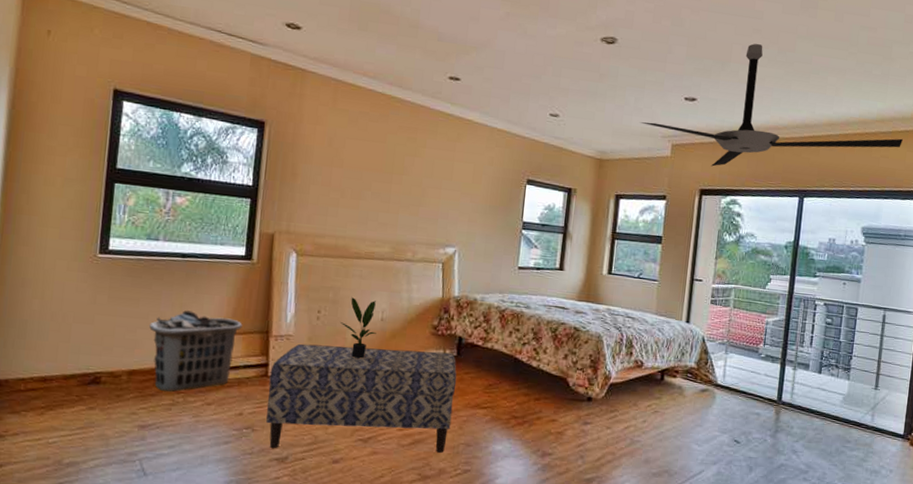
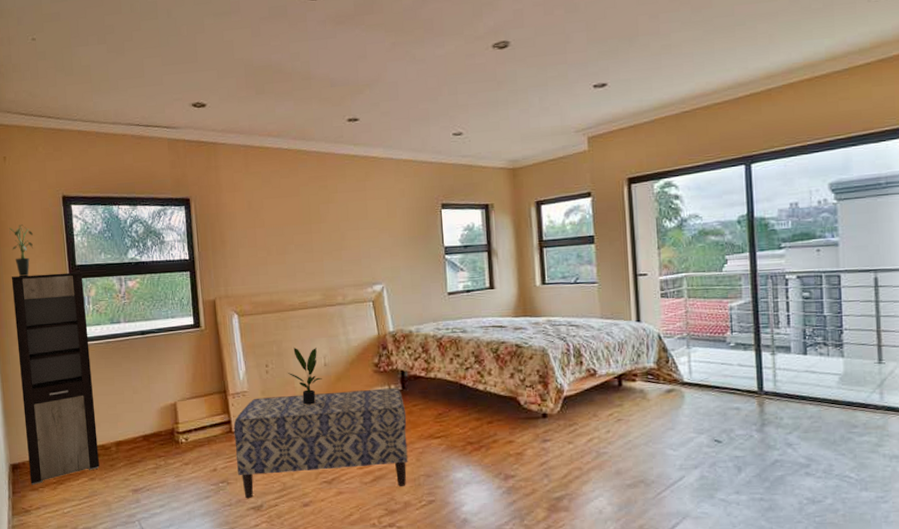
cabinet: none [11,166,123,407] -> present [11,272,100,485]
potted plant: none [38,110,69,170] -> present [9,225,33,277]
clothes hamper: present [149,310,243,392] -> none [126,382,203,457]
ceiling fan: present [640,43,903,167] -> none [549,8,864,152]

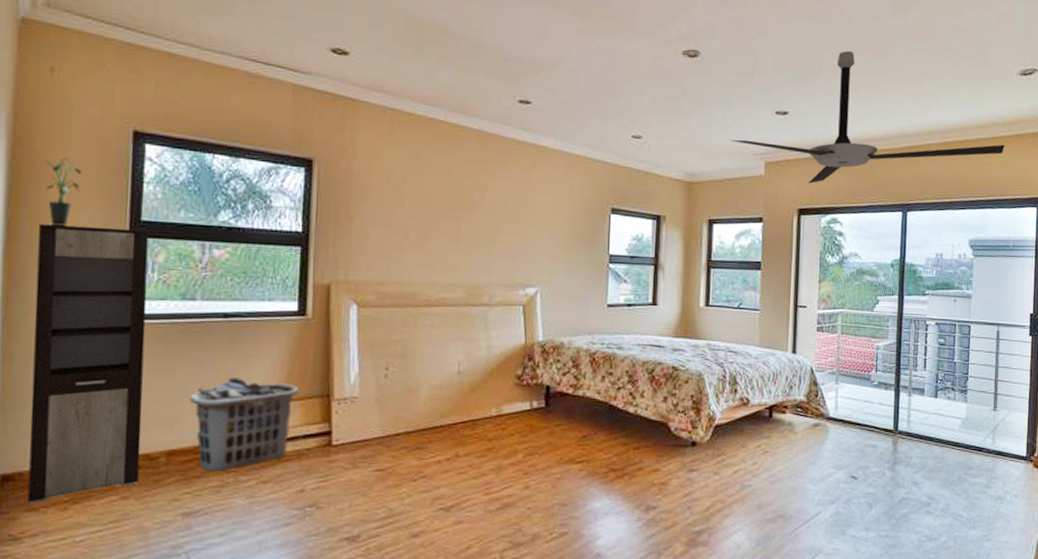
clothes hamper: none [126,382,203,457] -> present [189,378,299,471]
bench: present [233,388,408,499] -> none [332,404,547,527]
potted plant: present [288,347,322,405] -> none [412,349,453,418]
ceiling fan: none [549,8,864,152] -> present [730,50,1005,184]

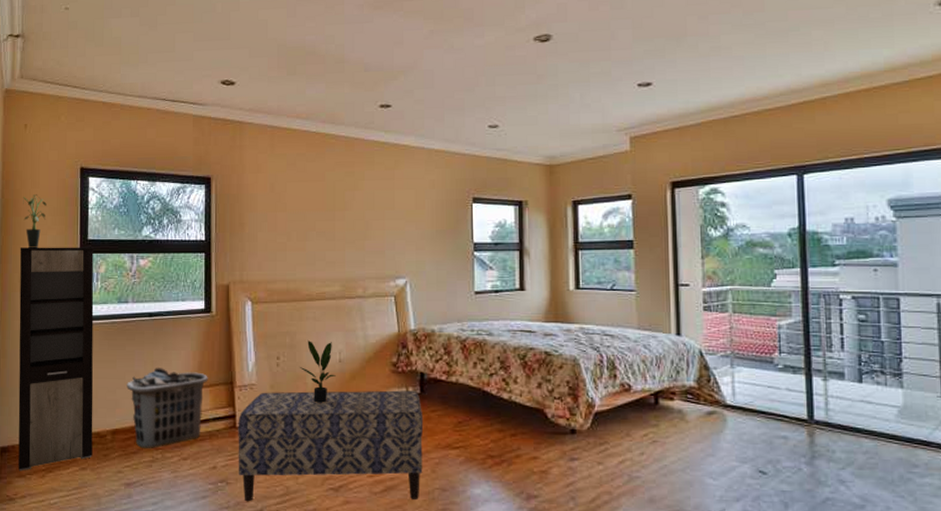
bench: none [332,404,547,527] -> present [238,390,424,502]
potted plant: none [412,349,453,418] -> present [300,339,336,403]
ceiling fan: present [730,50,1005,184] -> none [590,9,926,155]

